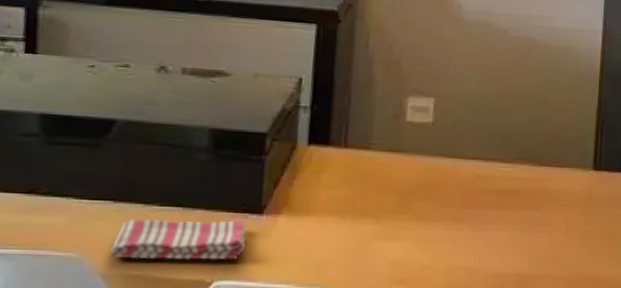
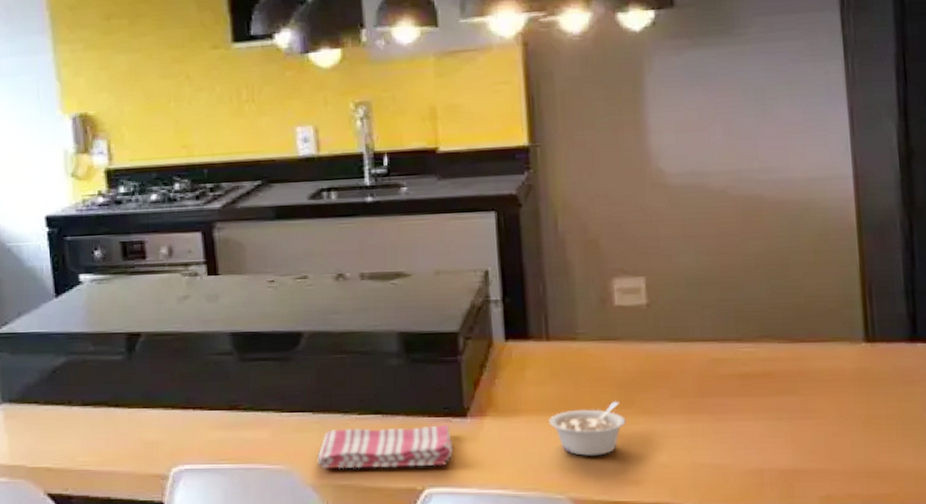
legume: none [336,207,401,256] -> present [549,400,626,456]

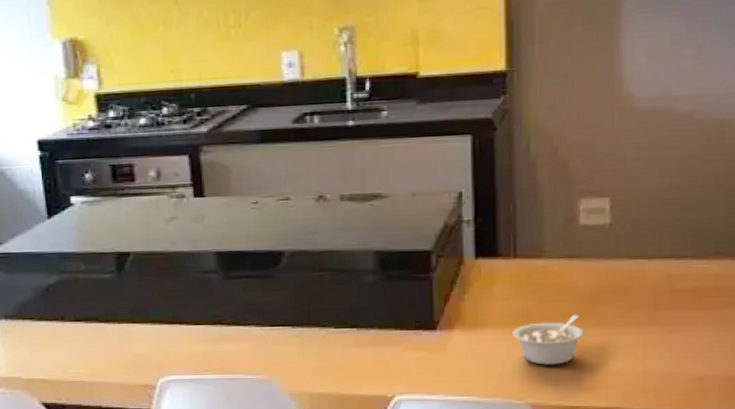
dish towel: present [316,425,453,469] -> none [295,337,422,379]

